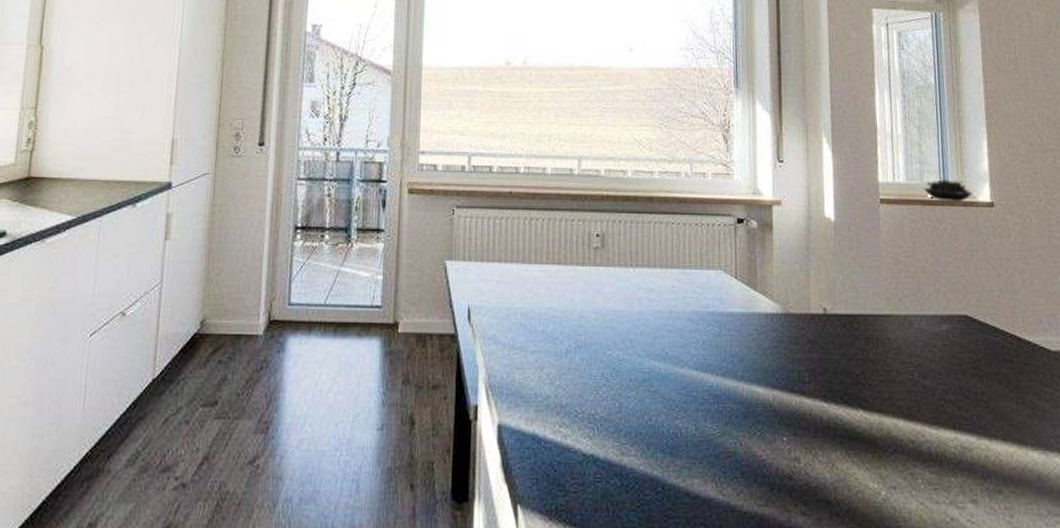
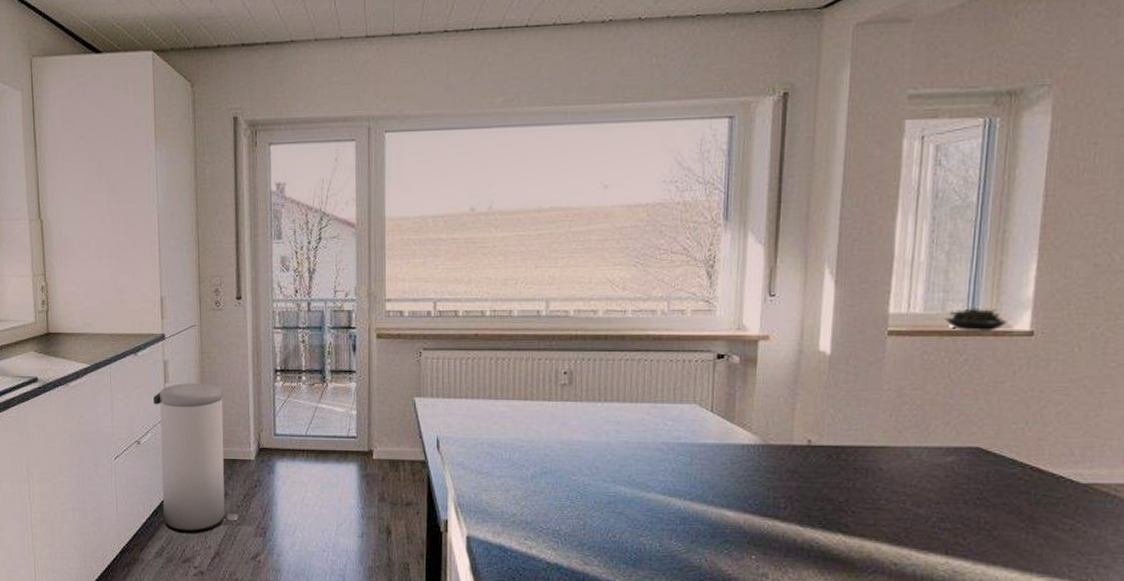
pedal bin: none [143,241,238,433] -> present [153,383,239,534]

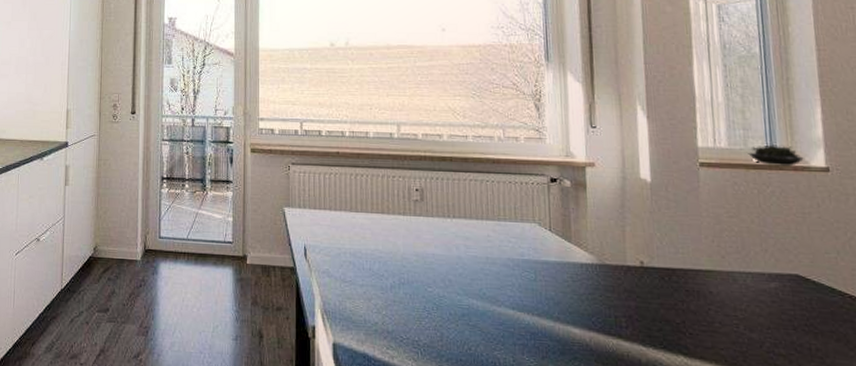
pedal bin: present [153,383,239,534] -> none [54,186,124,331]

